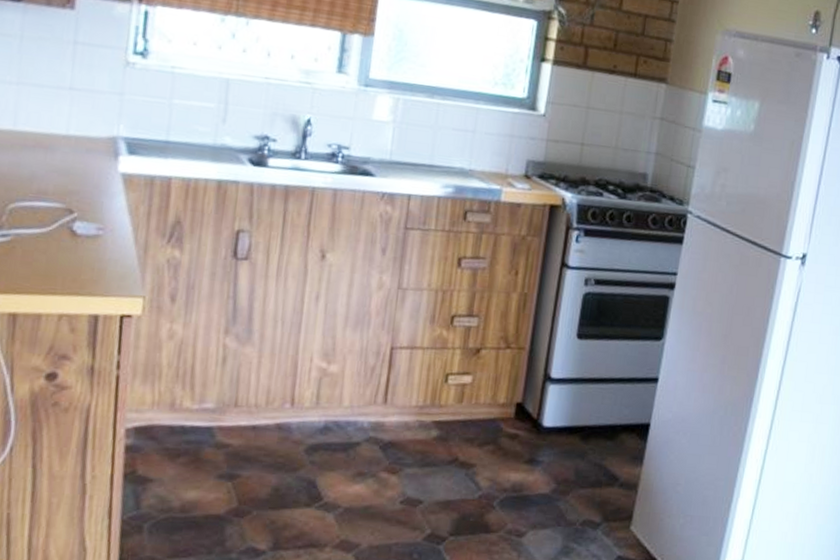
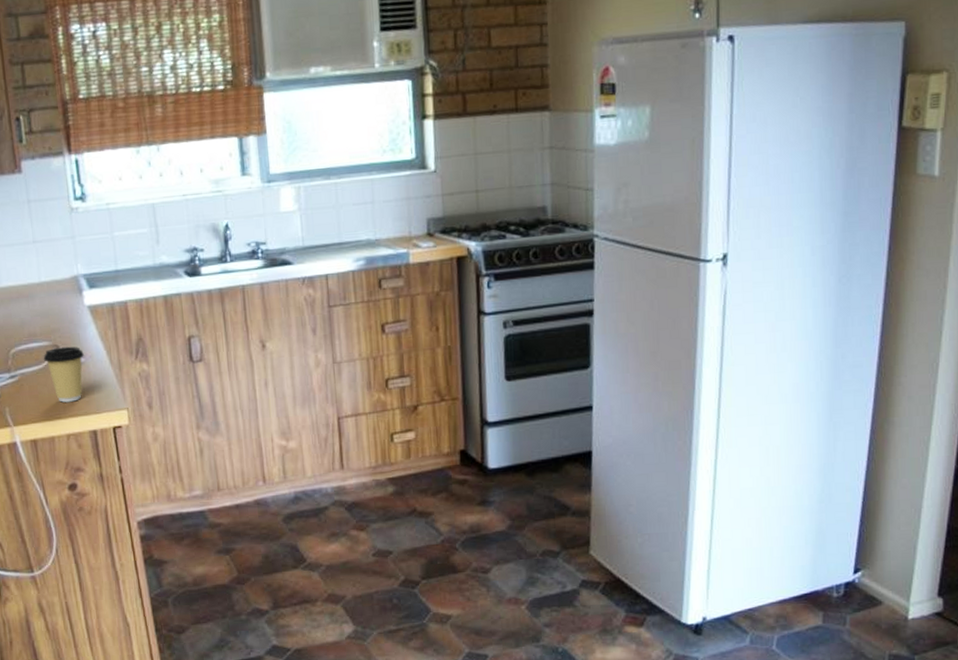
coffee cup: none [49,212,104,278] -> present [43,346,84,403]

